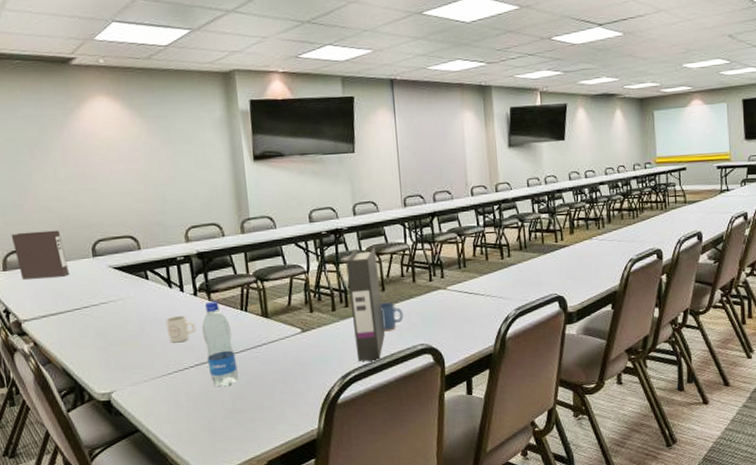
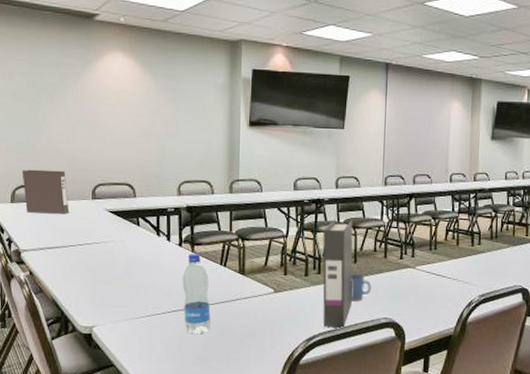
mug: present [165,315,196,343] -> none [150,262,177,288]

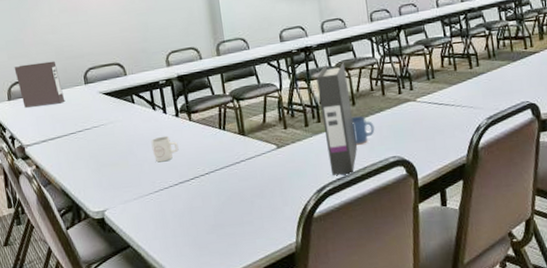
mug: none [150,262,177,288] -> present [151,135,179,163]
bottle: present [182,253,211,335] -> none [183,121,219,204]

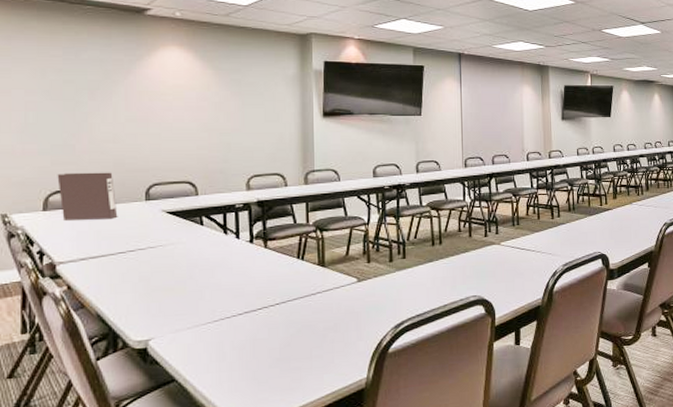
mug: present [151,135,179,163] -> none [217,262,249,290]
binder: present [316,61,358,175] -> none [406,202,440,311]
mug: present [352,115,375,145] -> none [437,254,459,283]

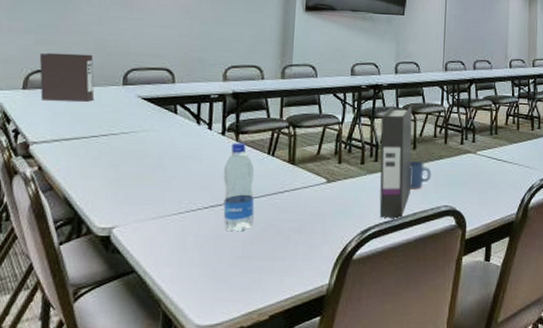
bottle: none [254,248,289,335] -> present [223,142,255,232]
binder: none [406,202,440,311] -> present [379,104,413,218]
mug: none [437,254,459,283] -> present [409,160,432,190]

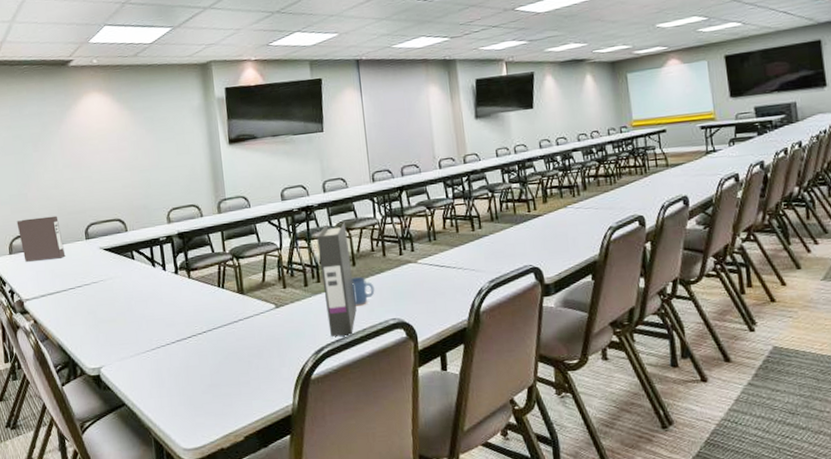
bottle: present [223,142,255,232] -> none [182,278,216,363]

